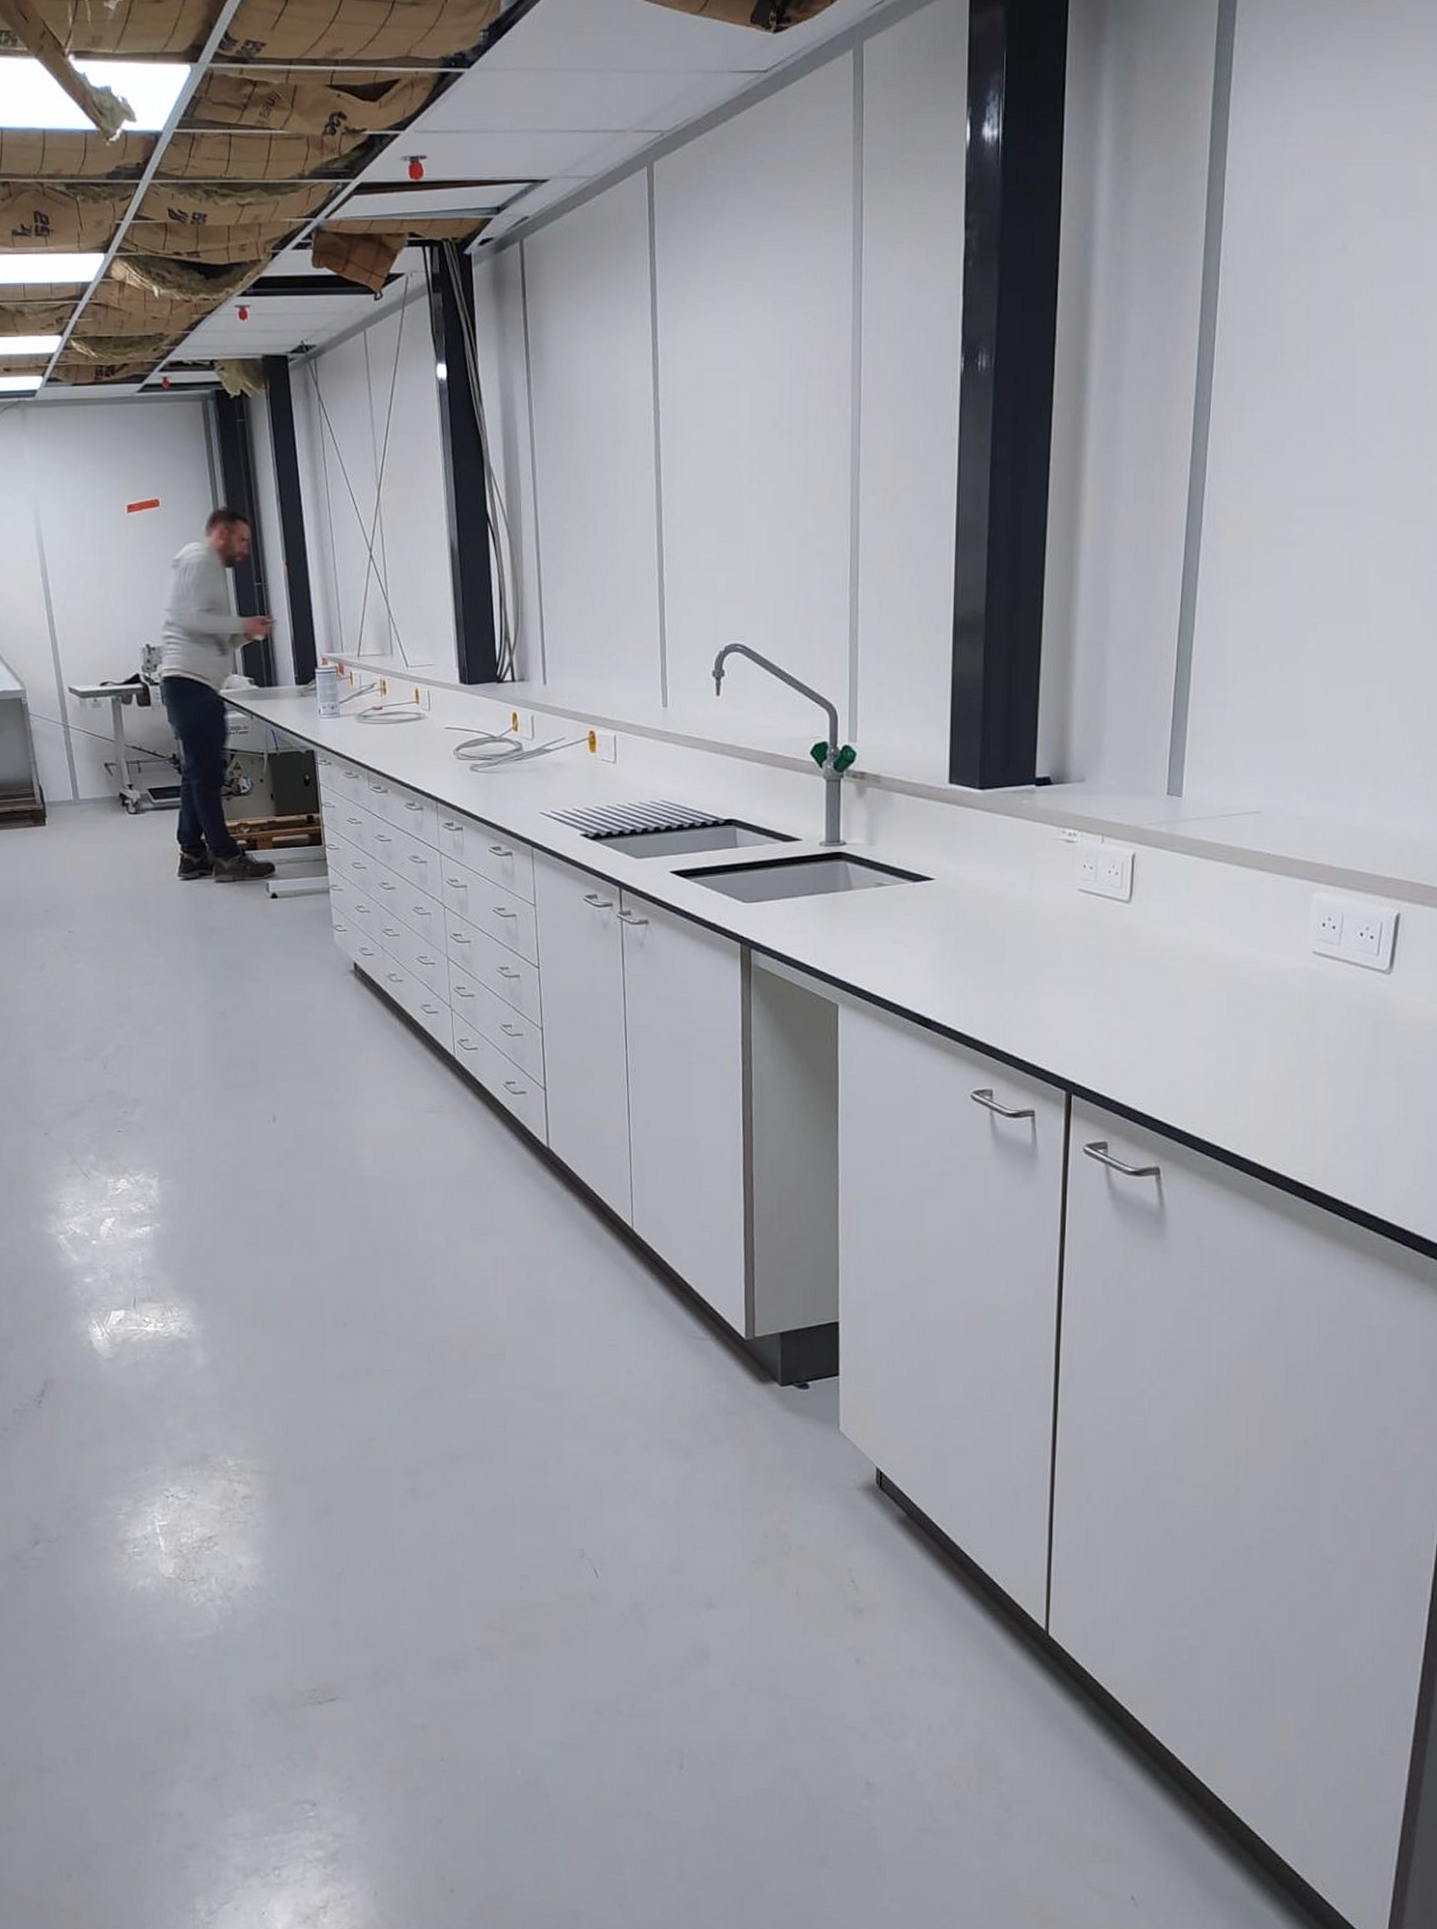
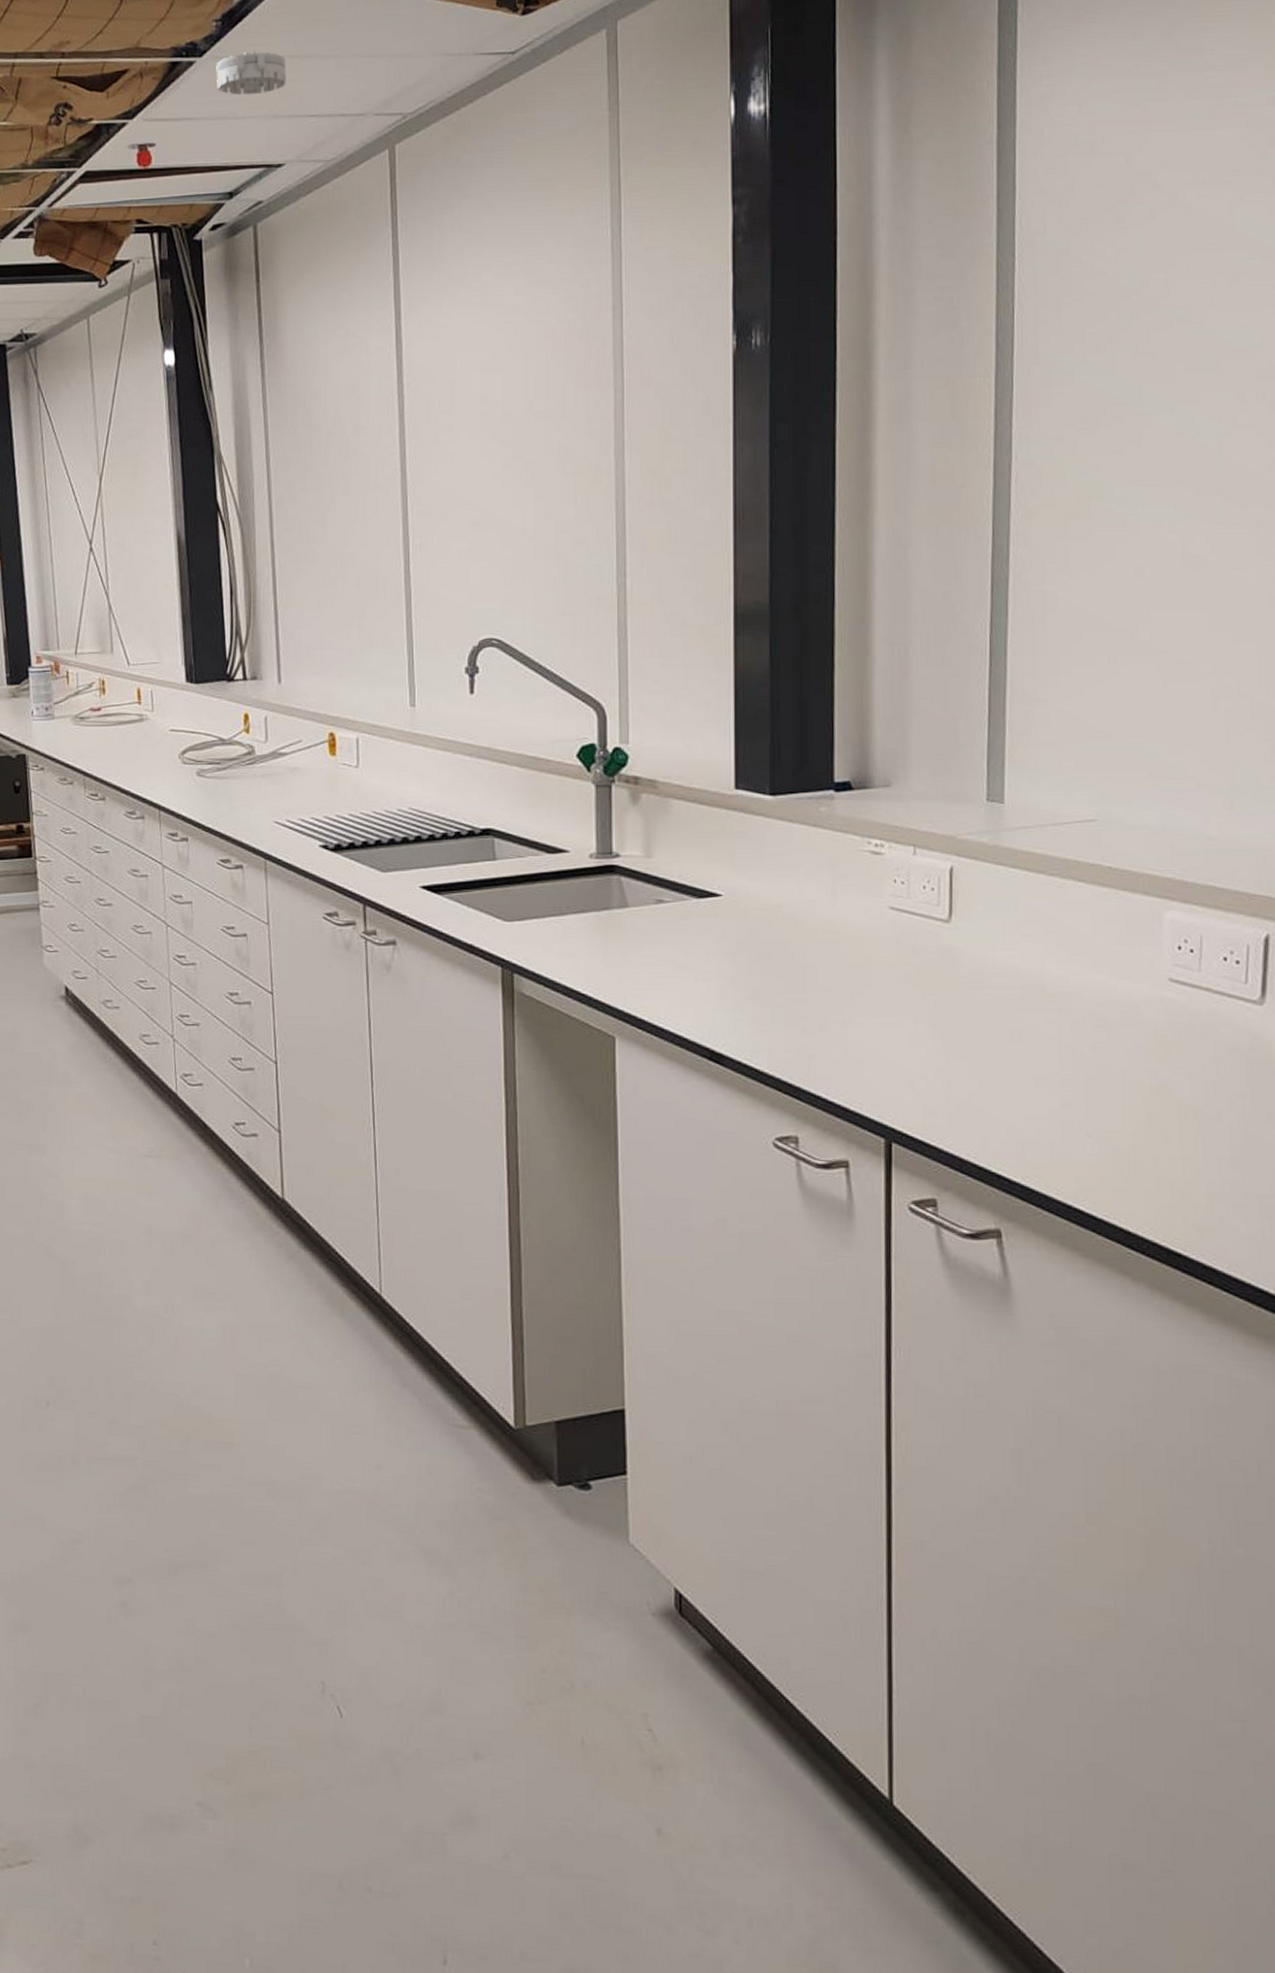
smoke detector: none [484,63,551,109] -> present [216,51,286,96]

